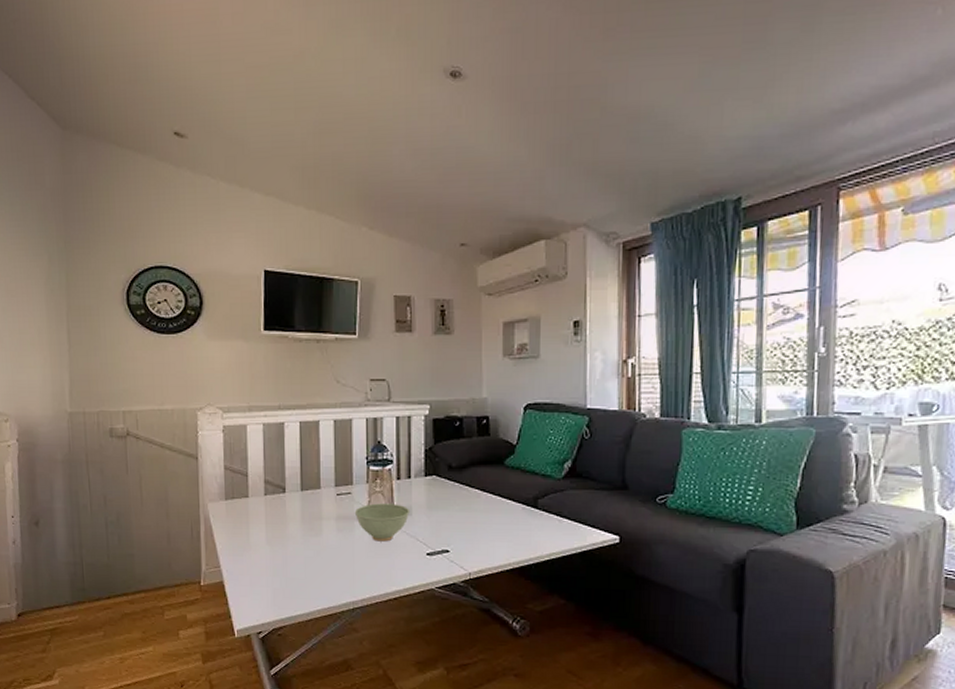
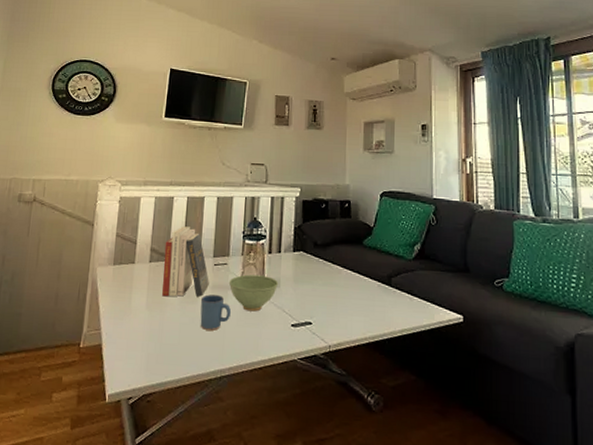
books: none [280,453,333,531] -> present [162,225,209,297]
mug: none [325,526,359,563] -> present [200,294,231,331]

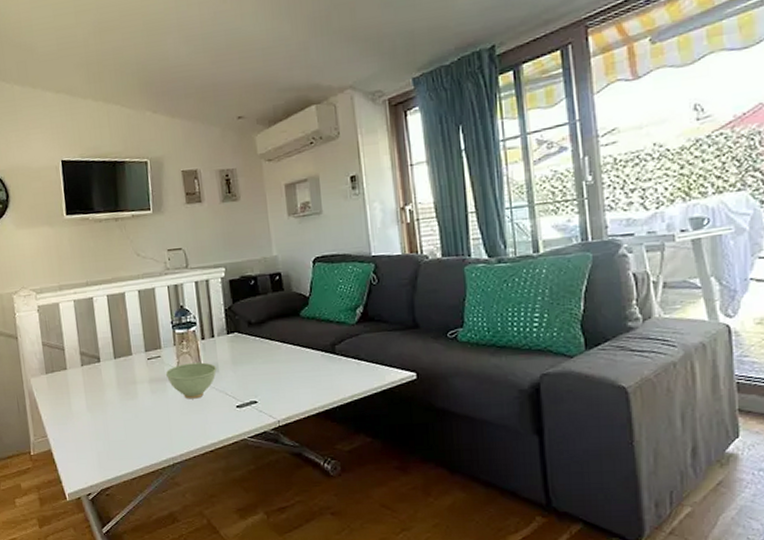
books: present [162,225,209,297] -> none [93,324,146,397]
mug: present [200,294,231,331] -> none [140,388,173,423]

